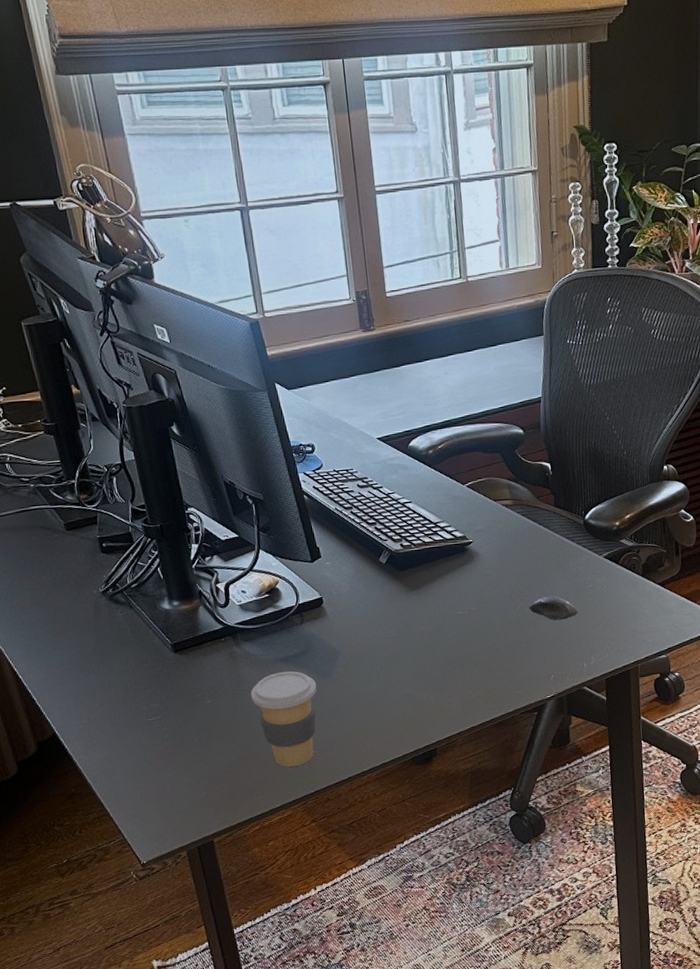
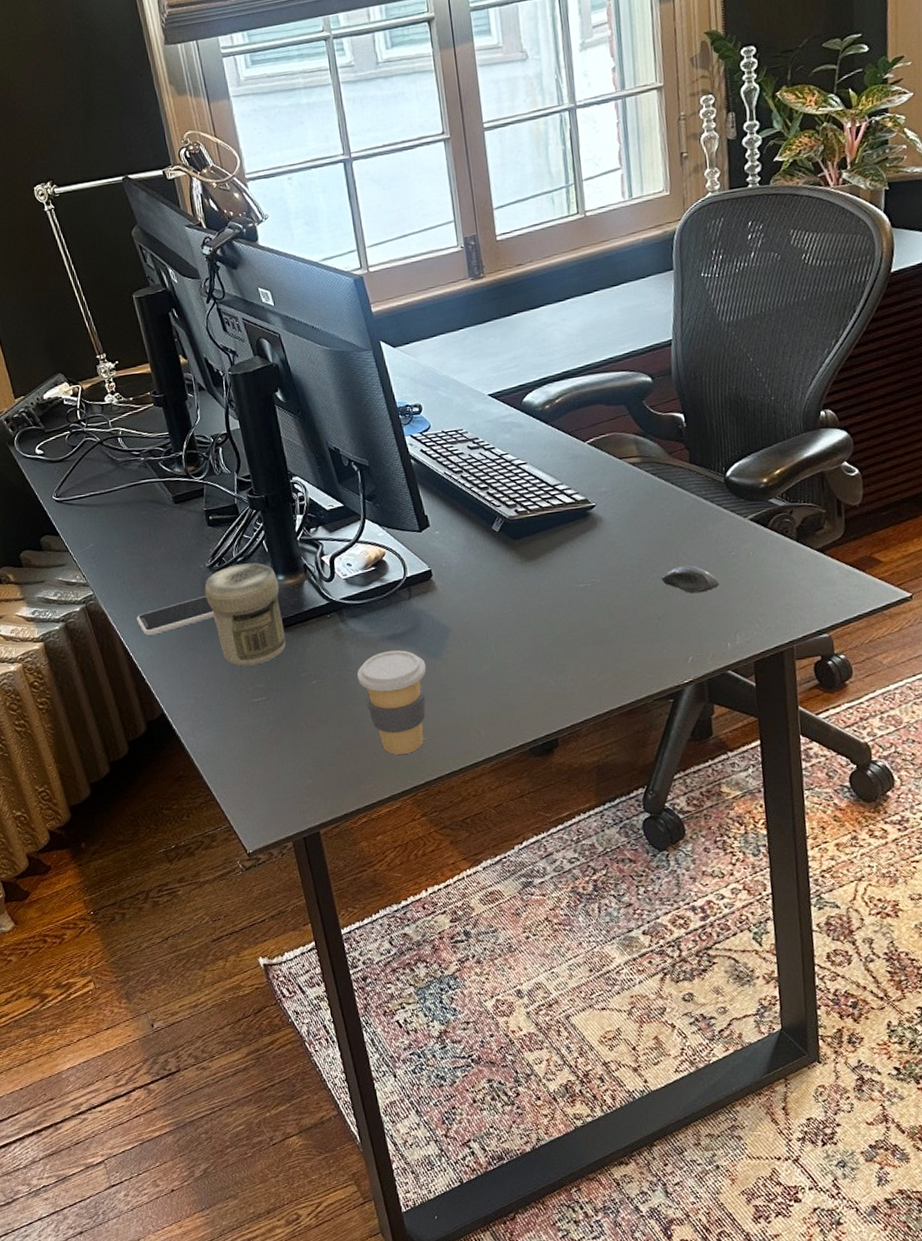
smartphone: none [26,619,109,659] -> present [137,595,215,636]
jar: none [98,588,181,688] -> present [205,562,286,666]

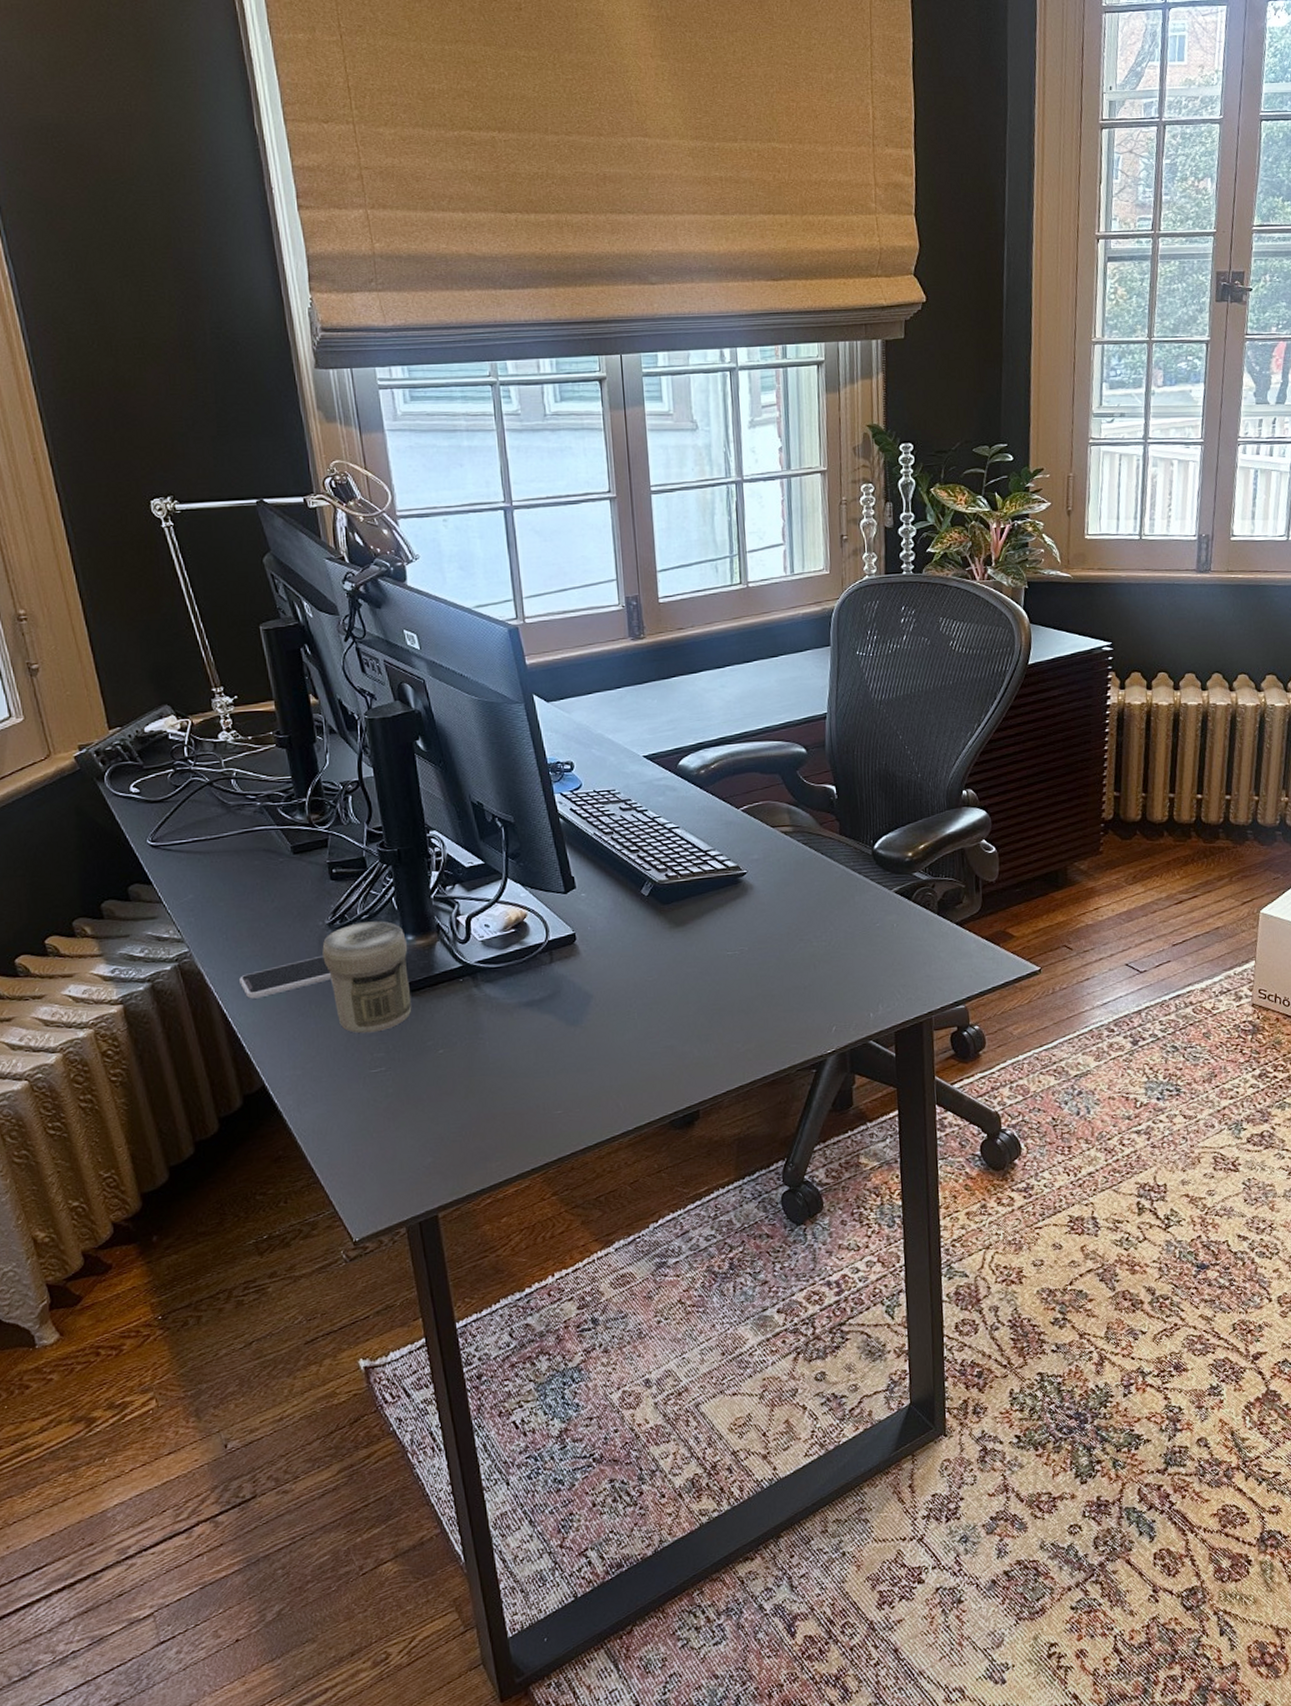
coffee cup: present [357,650,427,755] -> none [489,1017,565,1129]
computer mouse: present [661,565,720,594] -> none [808,935,865,964]

